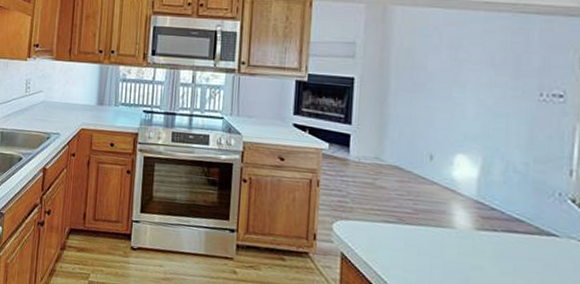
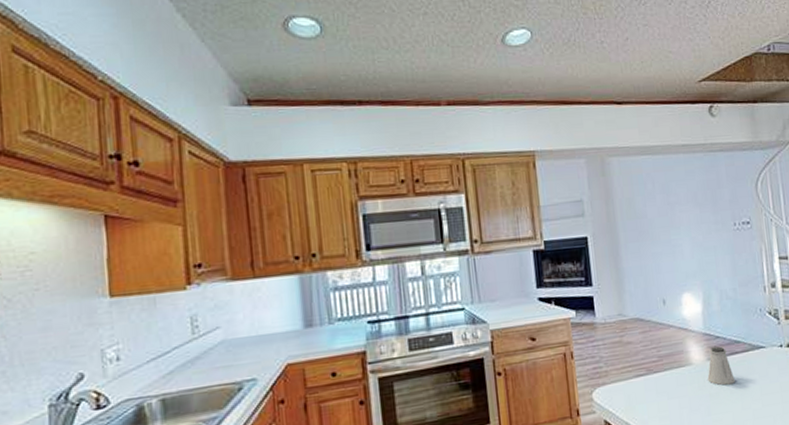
saltshaker: none [471,217,508,263] -> present [707,346,735,386]

